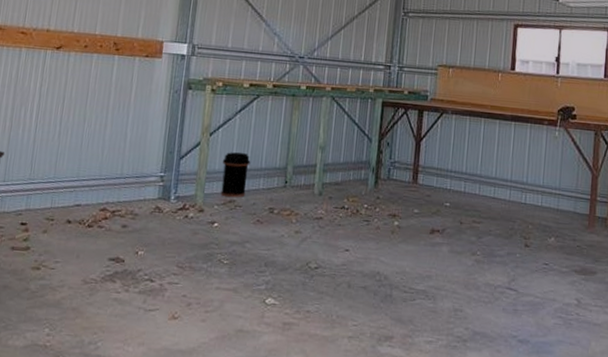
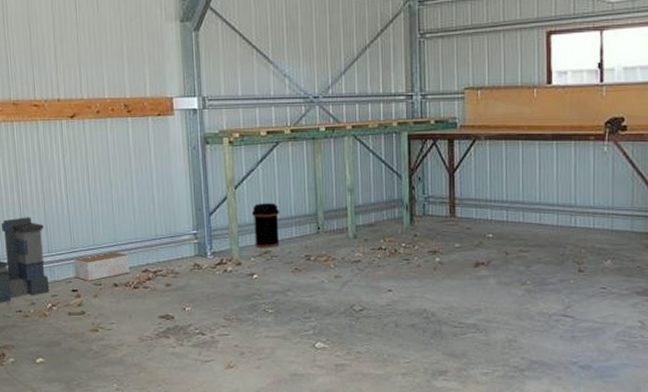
cardboard box: none [27,186,90,216] -> present [73,252,130,281]

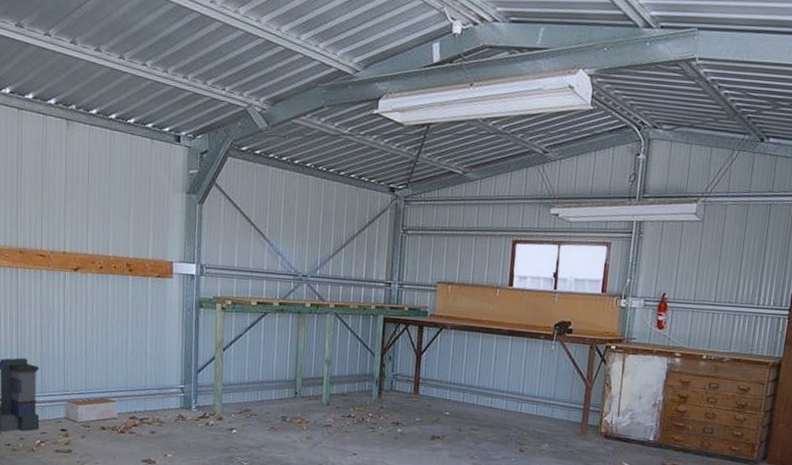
trash can: present [251,203,280,249] -> none [236,366,262,408]

